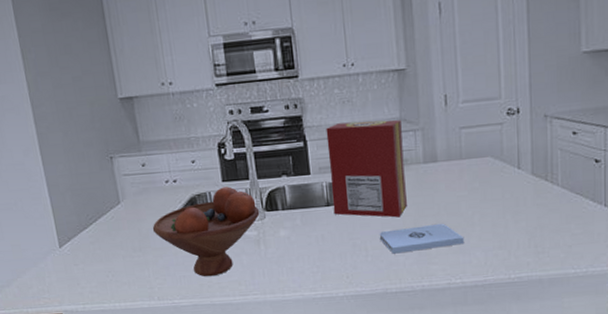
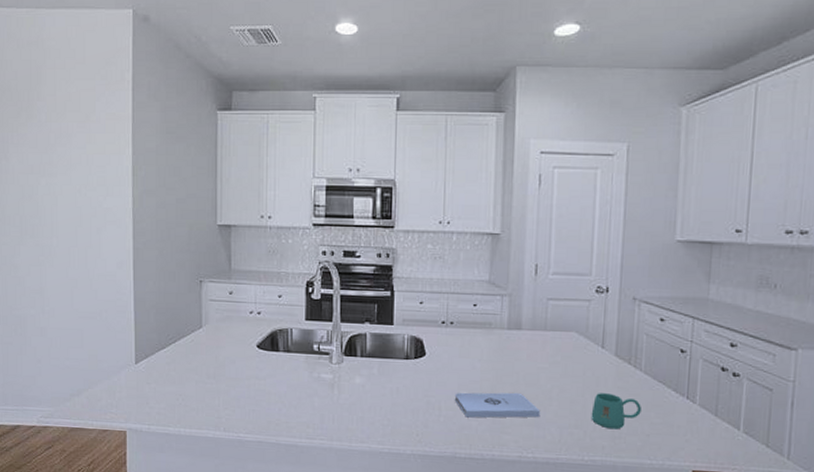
fruit bowl: present [152,186,260,277] -> none [229,325,338,415]
cereal box: present [326,120,407,218] -> none [412,278,490,381]
mug: none [513,211,561,246] -> present [591,393,641,430]

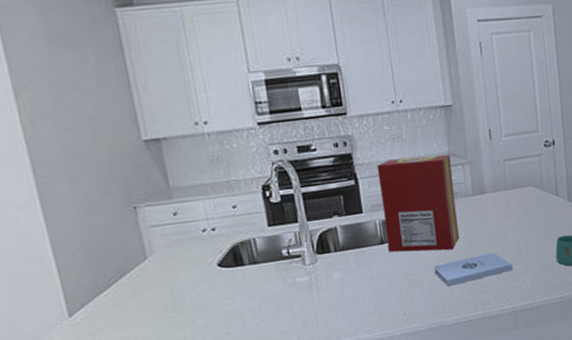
cereal box: none [412,278,490,381] -> present [377,154,459,252]

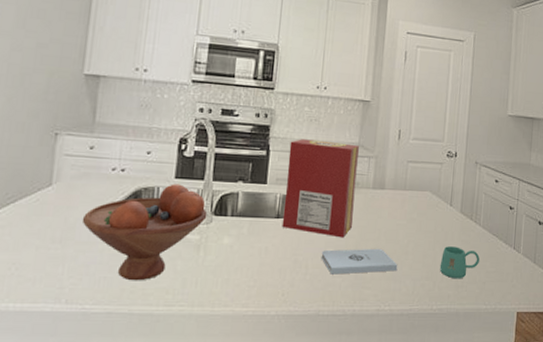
fruit bowl: none [187,231,311,331] -> present [82,184,208,281]

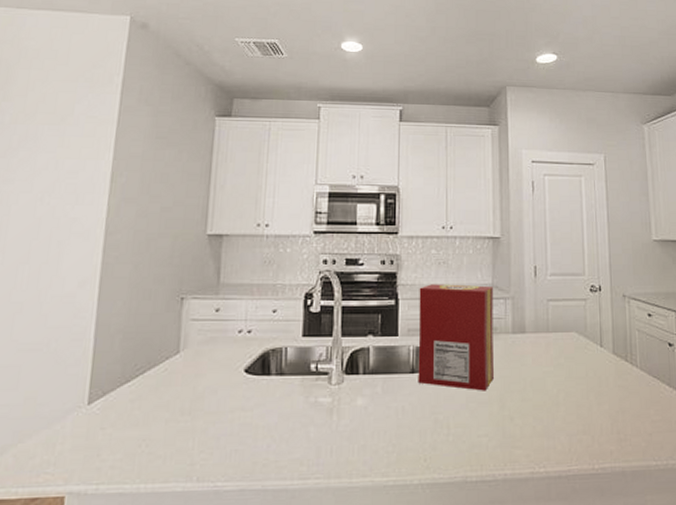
fruit bowl: present [82,184,208,281] -> none [210,342,338,453]
notepad: present [321,248,398,275] -> none [463,400,549,434]
mug: present [439,246,480,279] -> none [597,393,642,432]

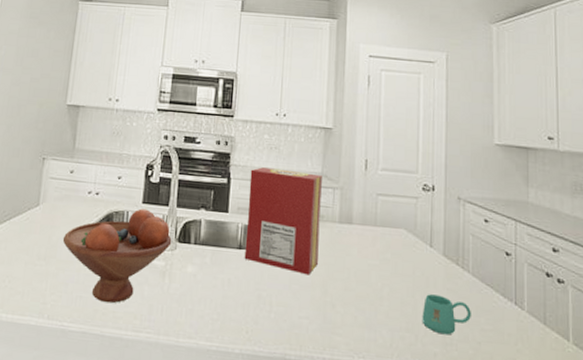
fruit bowl: none [210,342,338,453] -> present [62,208,172,303]
mug: none [597,393,642,432] -> present [422,294,471,335]

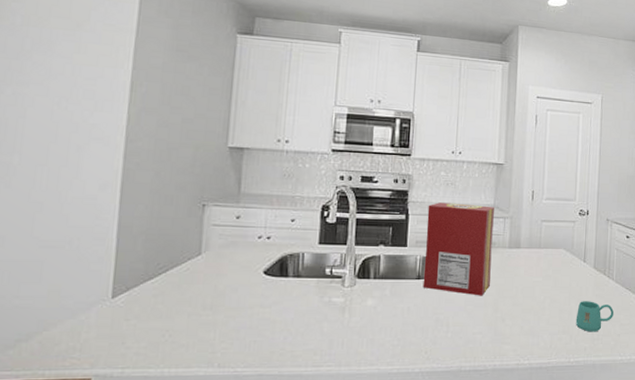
fruit bowl: present [62,208,172,303] -> none [231,249,351,344]

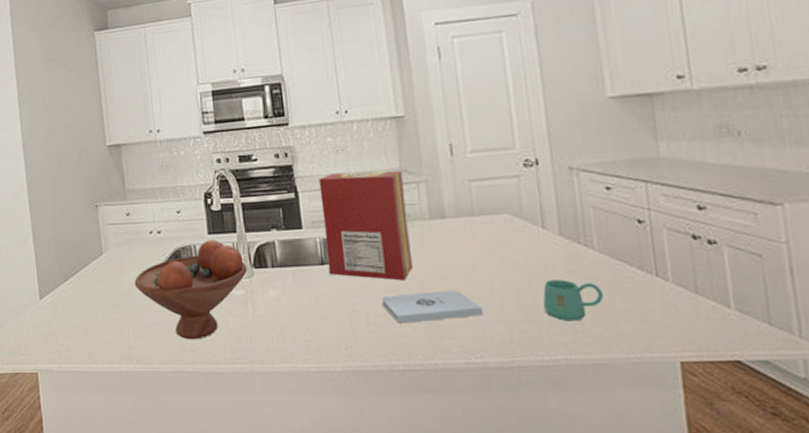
fruit bowl: none [231,249,351,344] -> present [134,239,248,340]
notepad: none [461,305,535,332] -> present [381,289,484,324]

